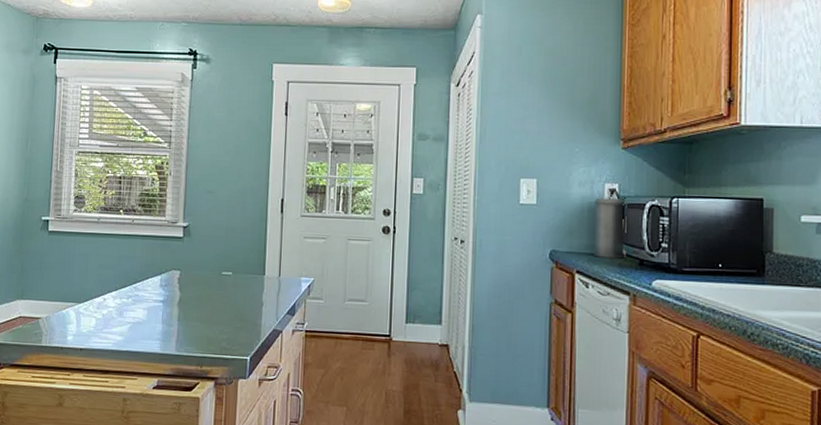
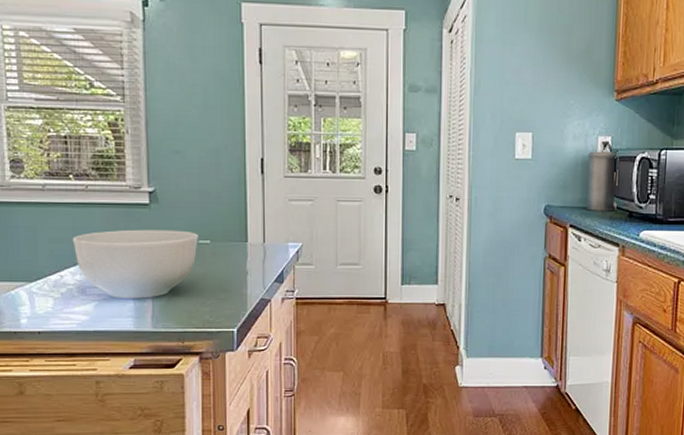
bowl: none [116,259,222,323] -> present [72,229,198,299]

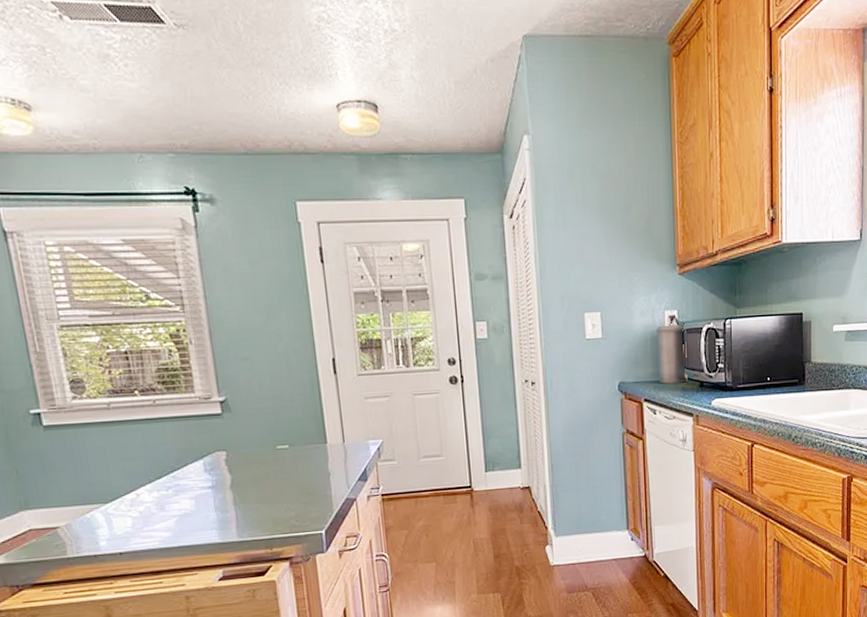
bowl: present [72,229,198,299] -> none [145,437,277,512]

